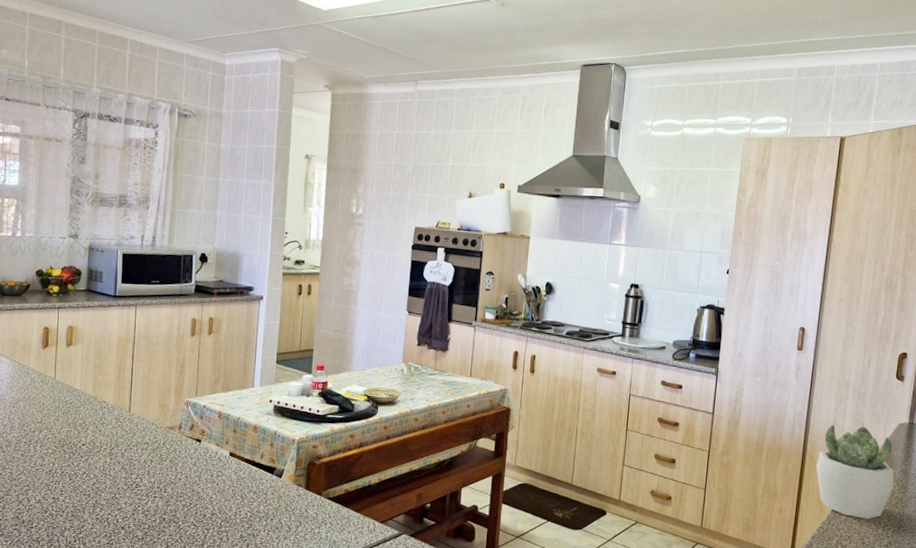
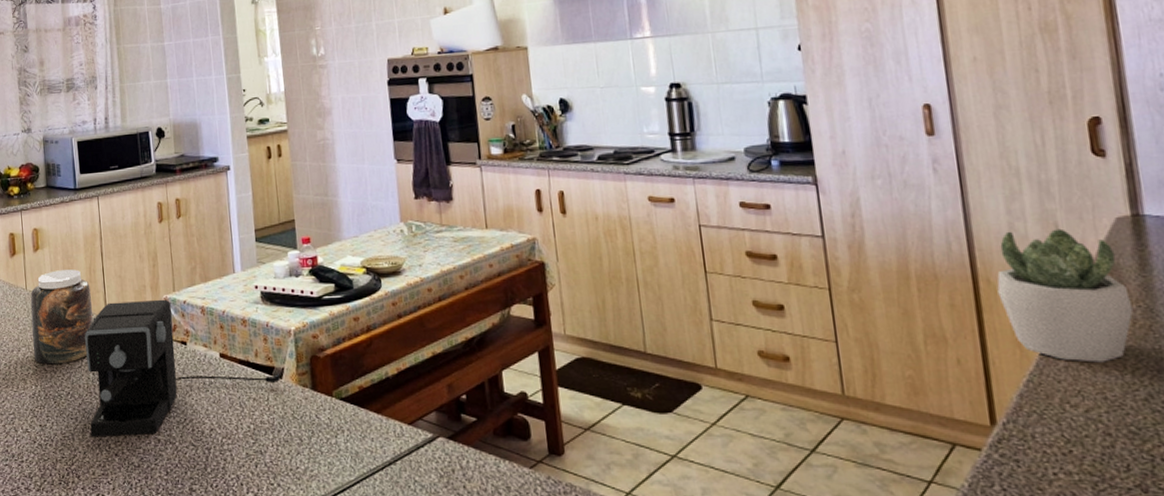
jar: none [54,365,118,448] -> present [30,269,93,365]
coffee maker: none [101,399,280,514] -> present [84,299,281,437]

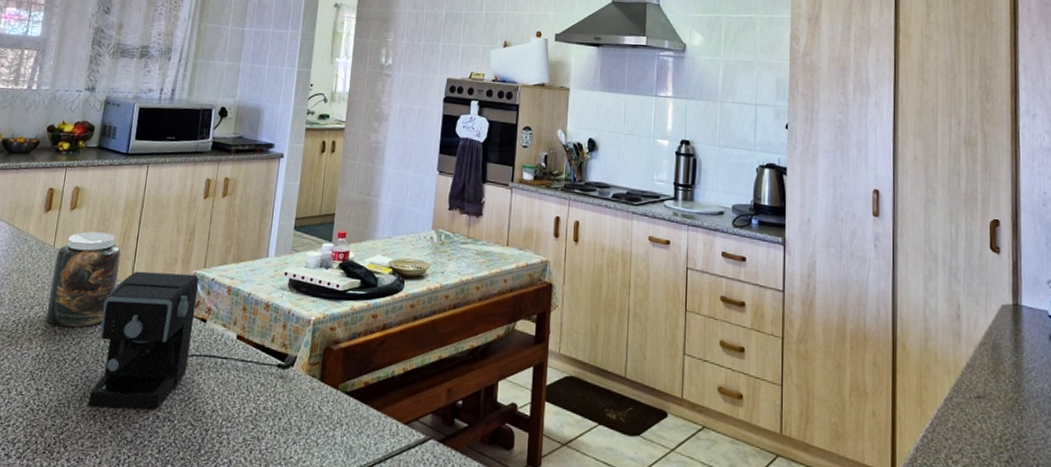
succulent plant: present [997,228,1134,363] -> none [910,305,1007,426]

